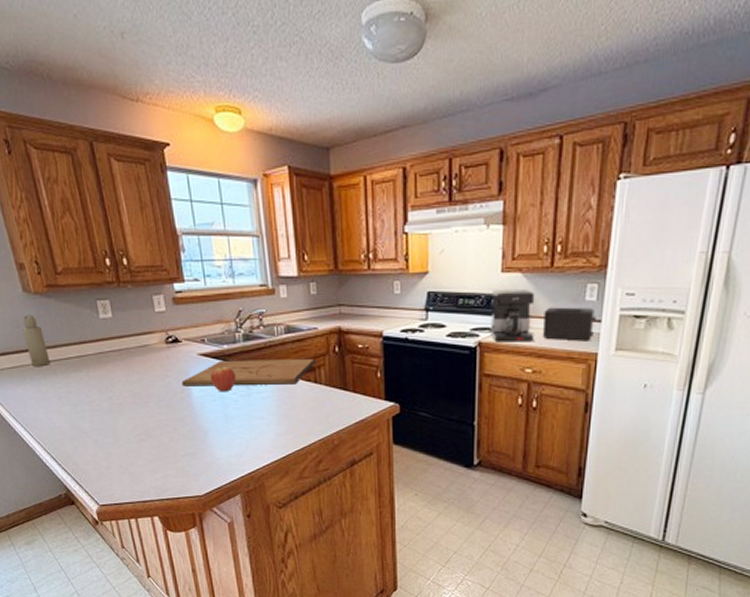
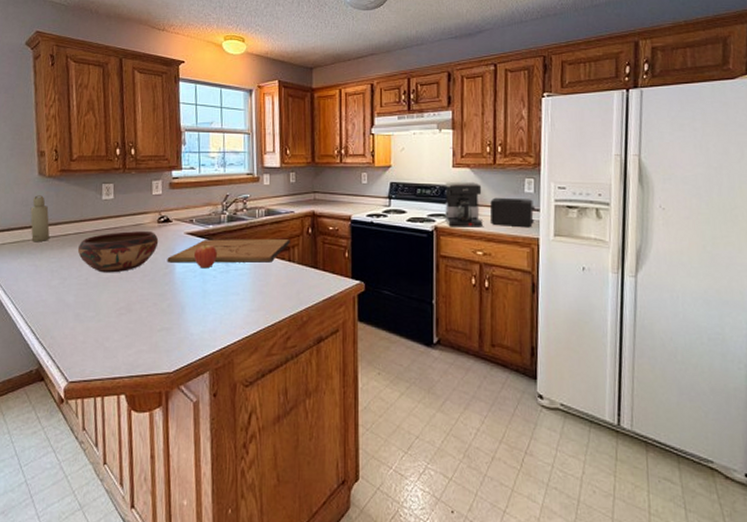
decorative bowl: none [82,352,170,398] -> present [77,230,159,273]

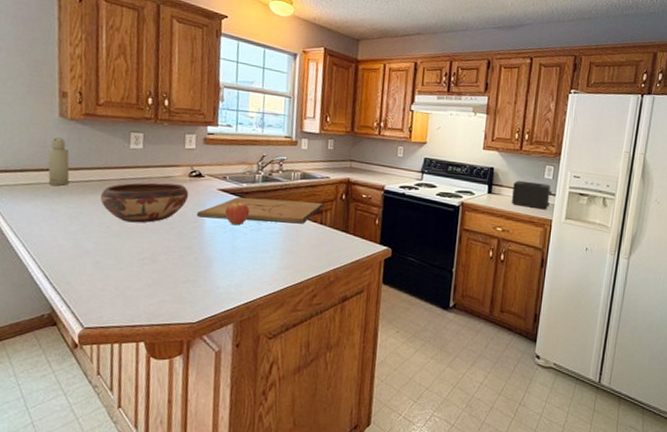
coffee maker: present [445,181,483,227] -> none [472,162,507,206]

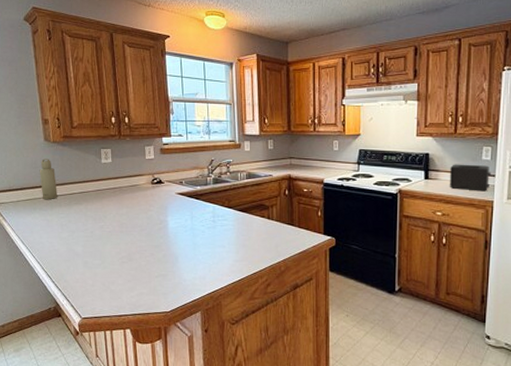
decorative bowl: present [100,182,189,223] -> none [82,190,153,227]
cutting board: present [196,196,324,224] -> none [161,198,269,220]
fruit: present [225,202,249,226] -> none [185,203,205,225]

